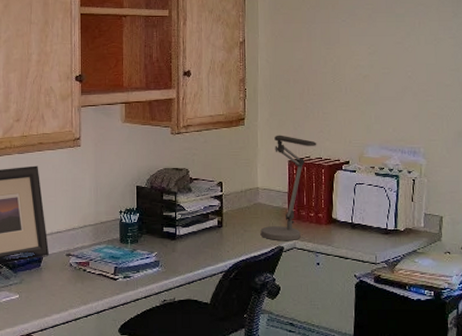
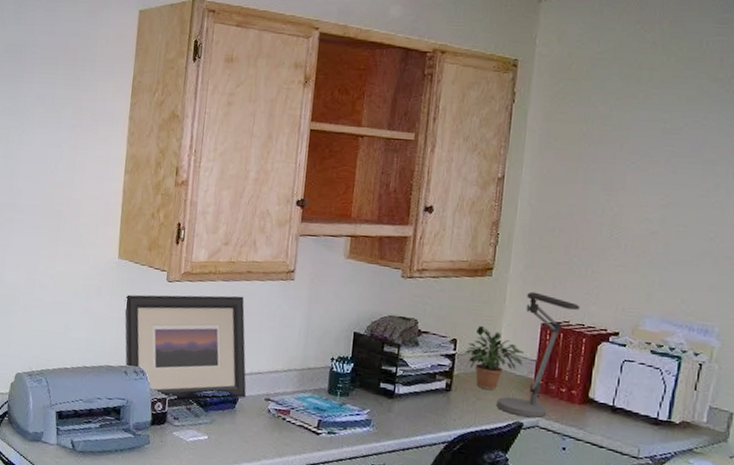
potted plant: none [230,169,278,222] -> present [464,326,525,390]

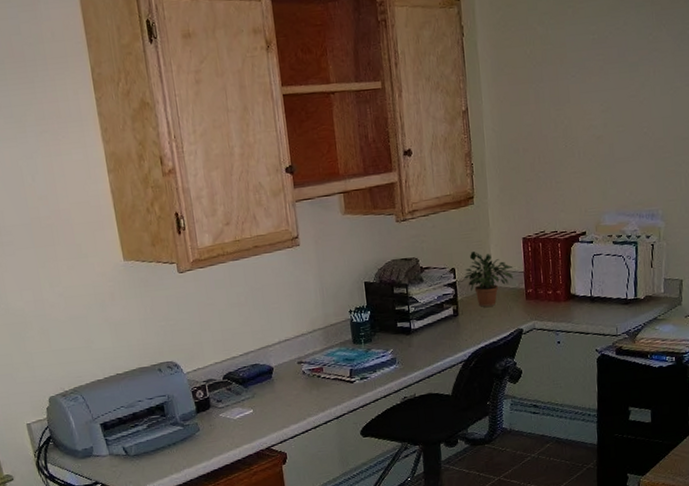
picture frame: present [124,294,247,402] -> none [141,271,279,388]
desk lamp: present [496,291,580,418] -> none [498,210,552,324]

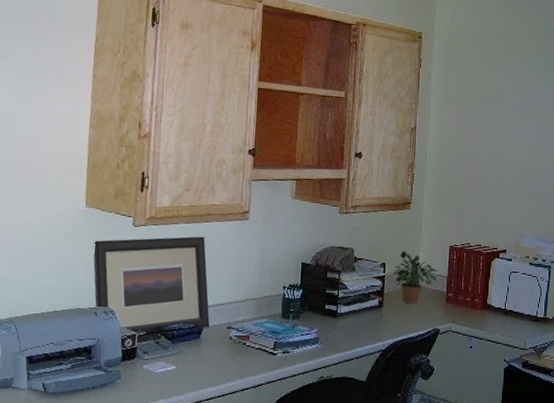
picture frame: none [141,271,279,388] -> present [92,236,210,338]

